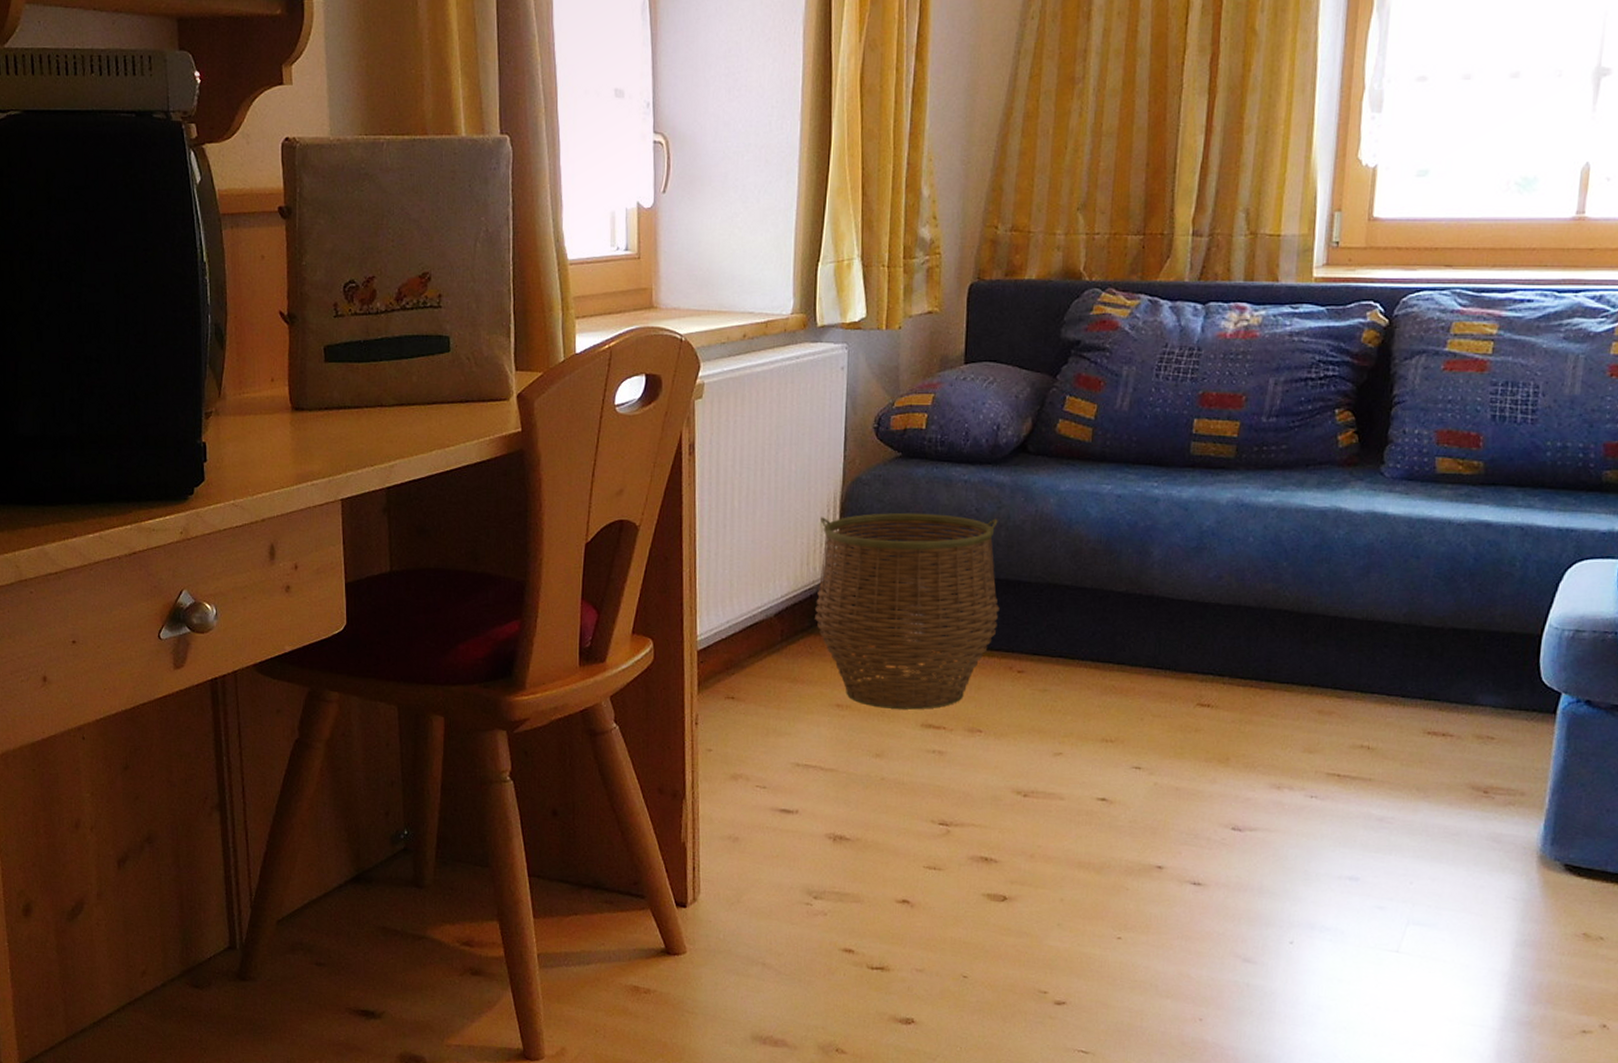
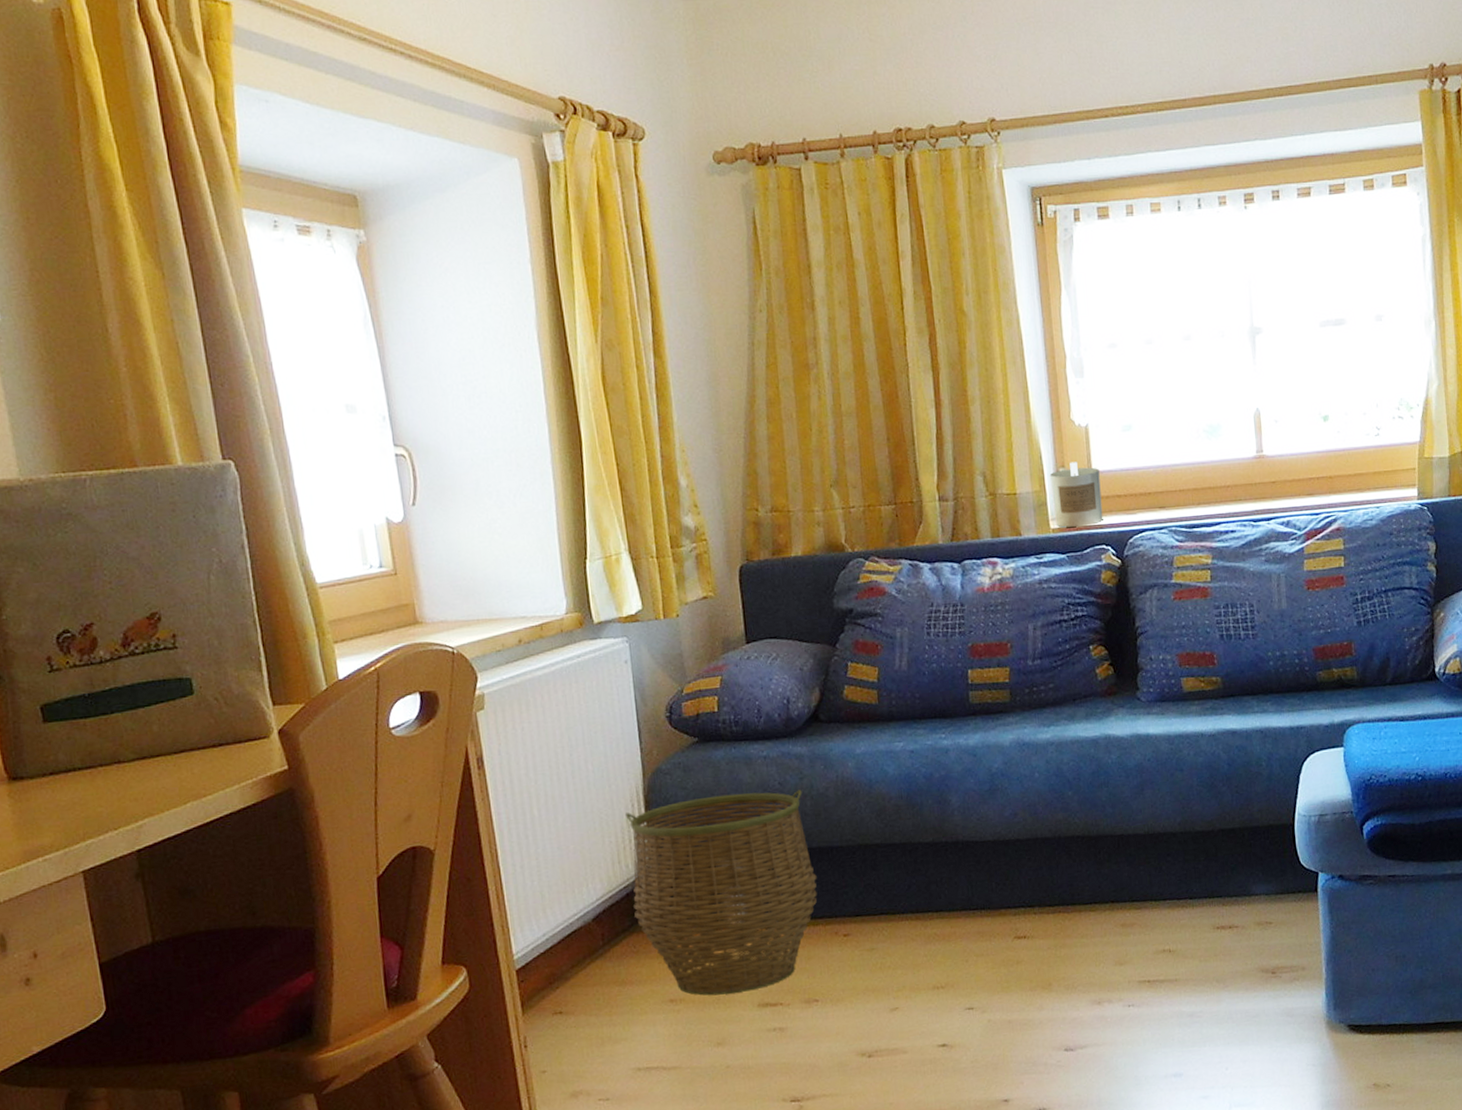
candle: none [1319,206,1381,279] -> present [1049,462,1103,528]

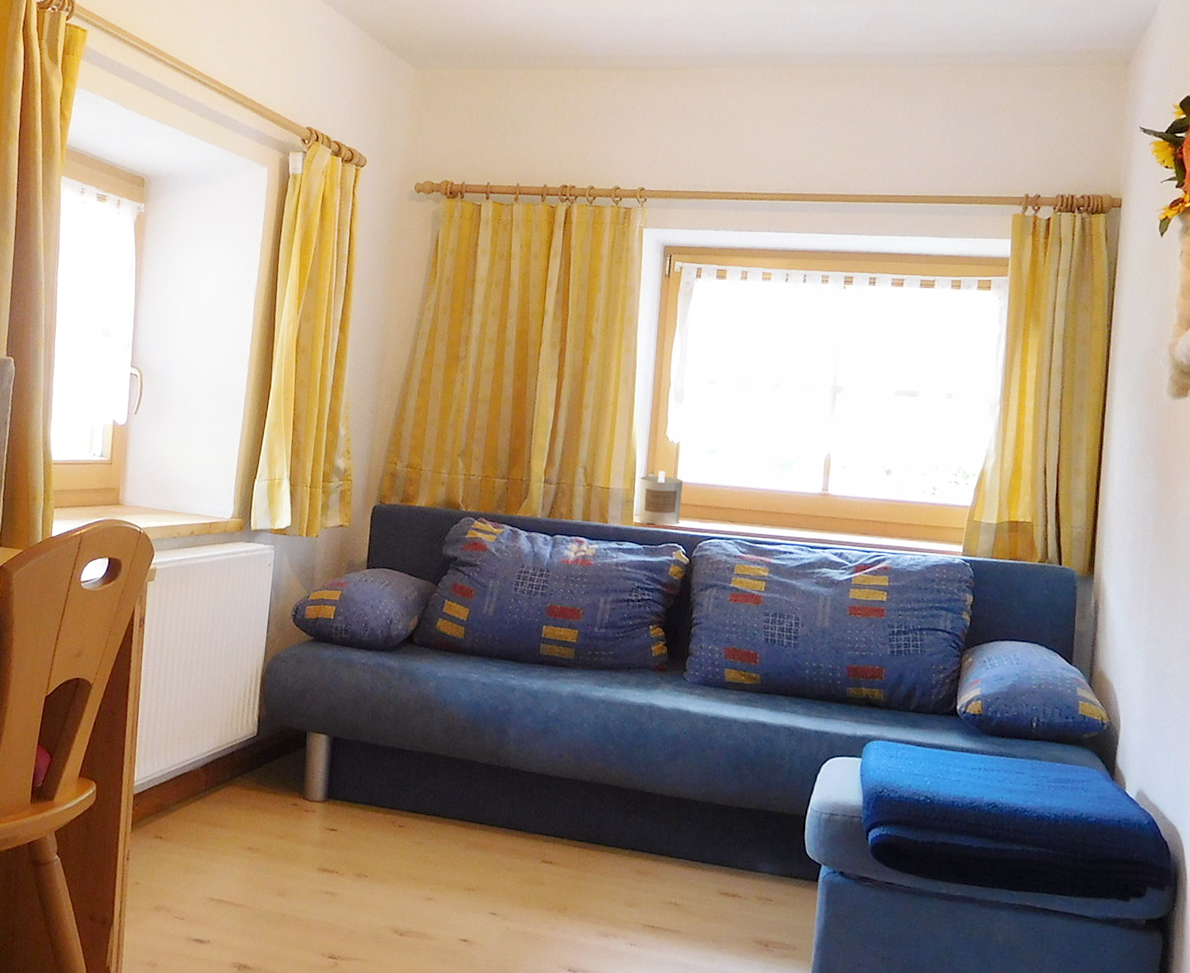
basket: present [626,789,817,995] -> none [234,686,388,855]

